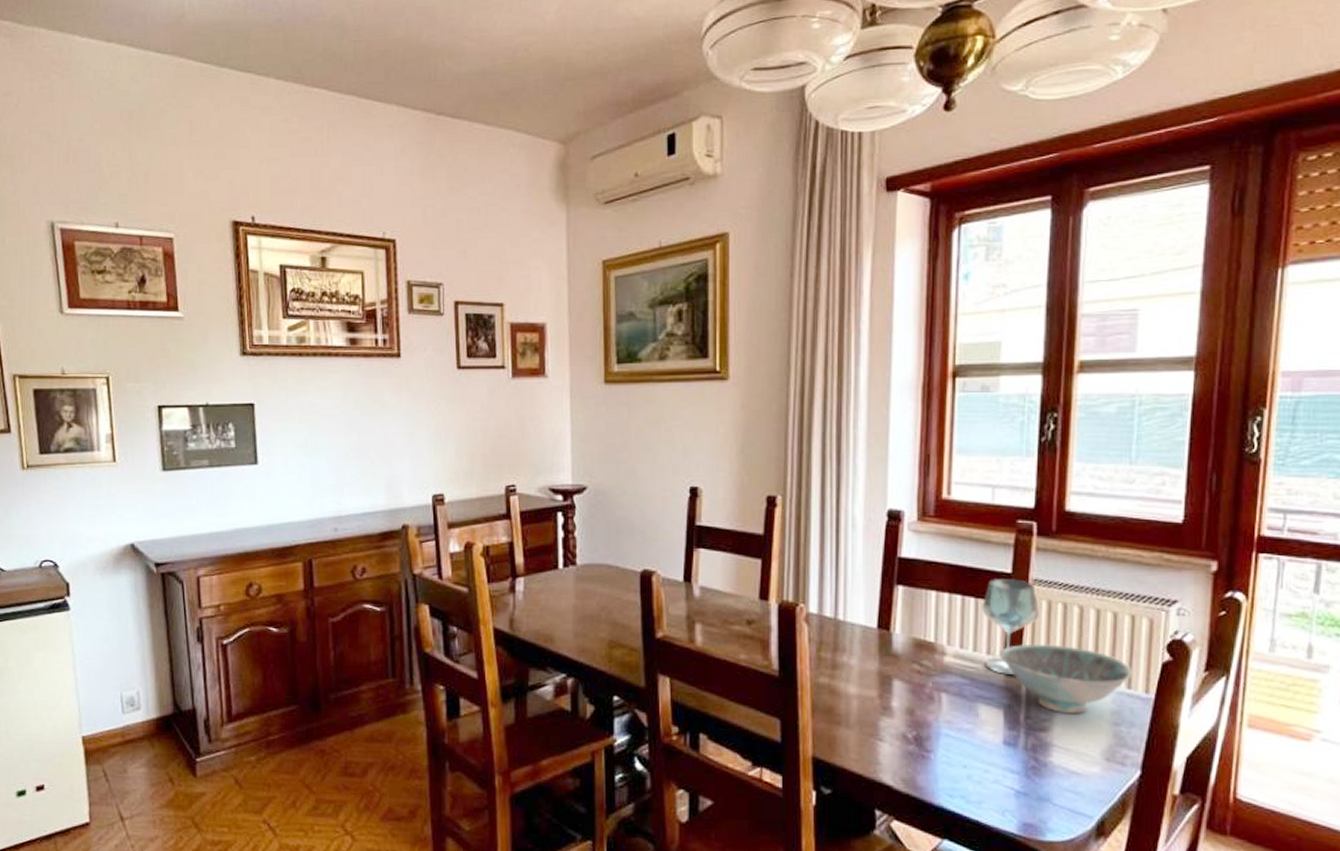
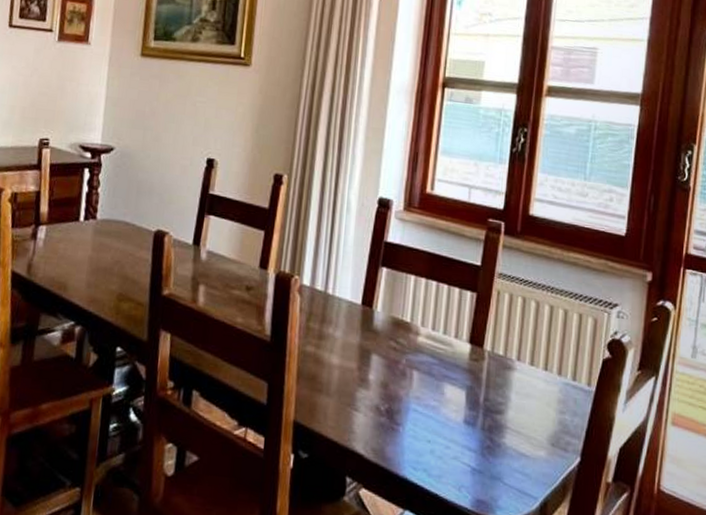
wine glass: present [982,579,1039,674] -> none [452,269,502,358]
bowl: present [999,643,1132,713] -> none [465,331,577,400]

